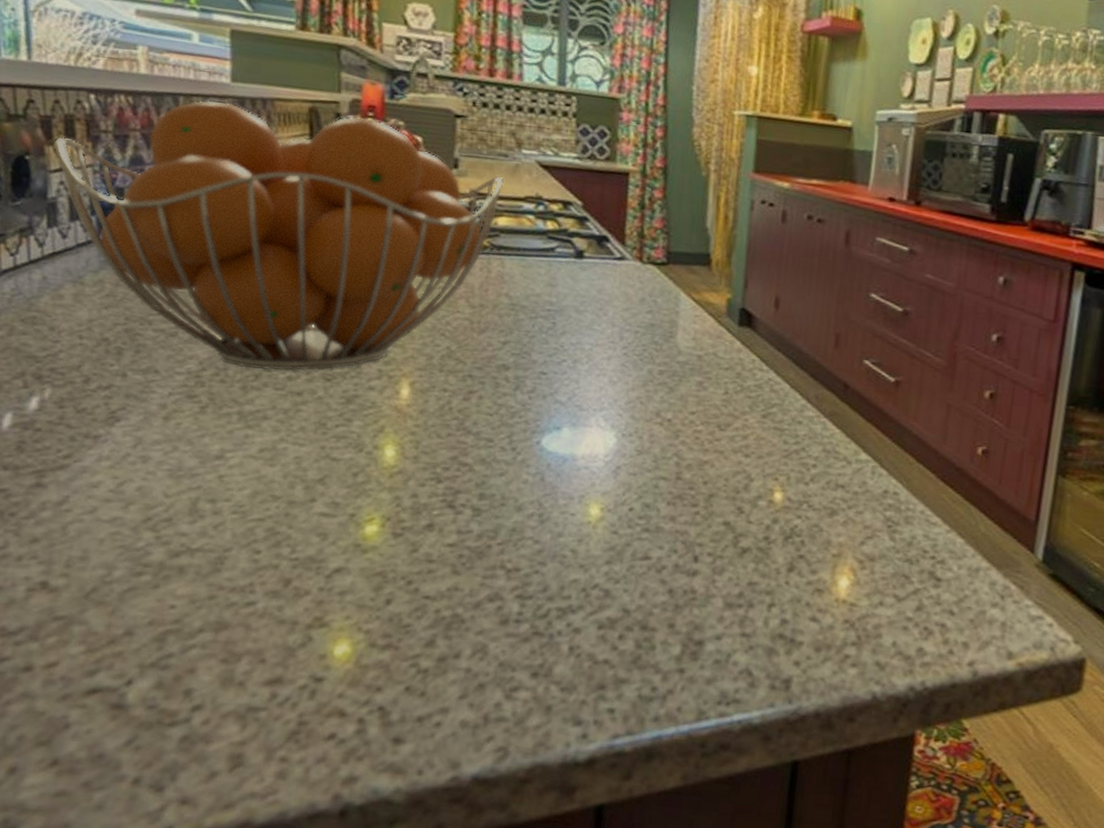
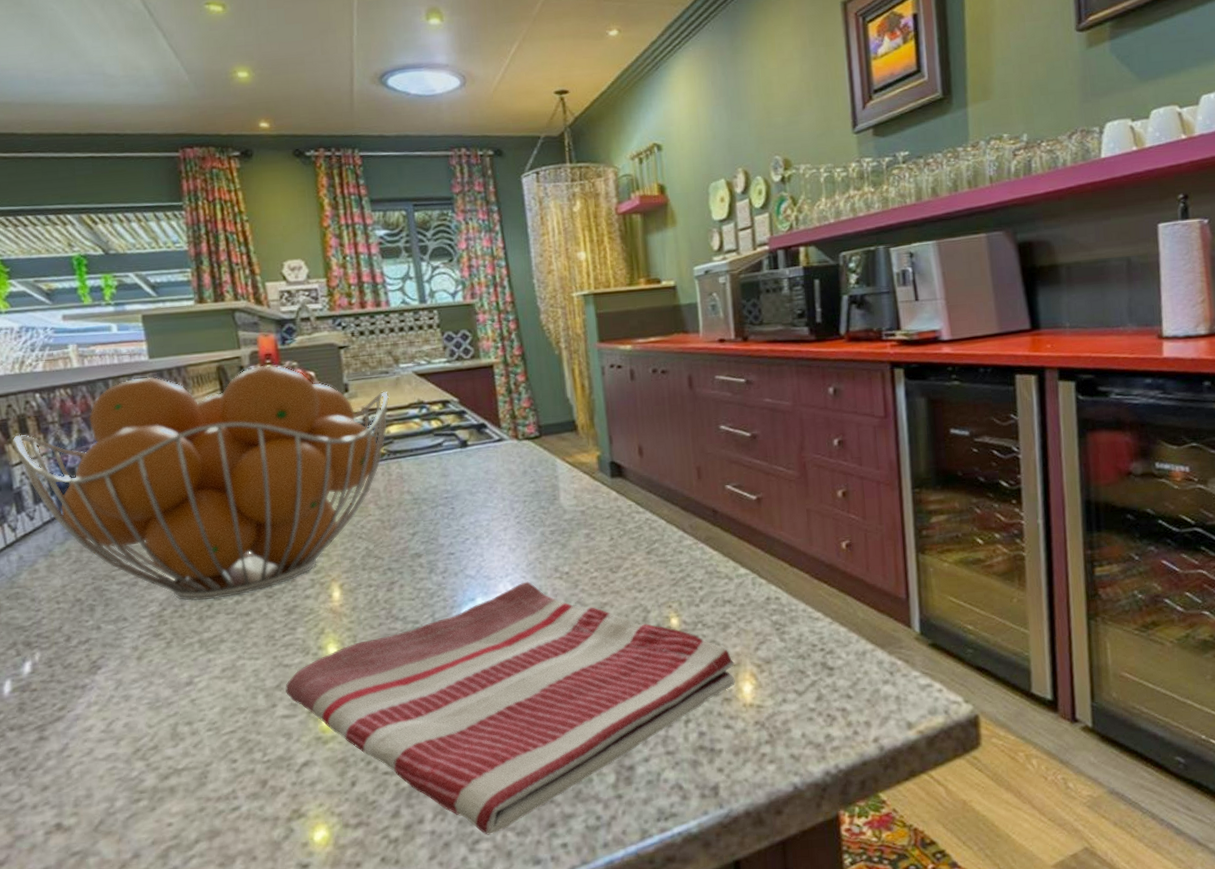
dish towel: none [329,420,835,685] -> present [285,581,735,835]

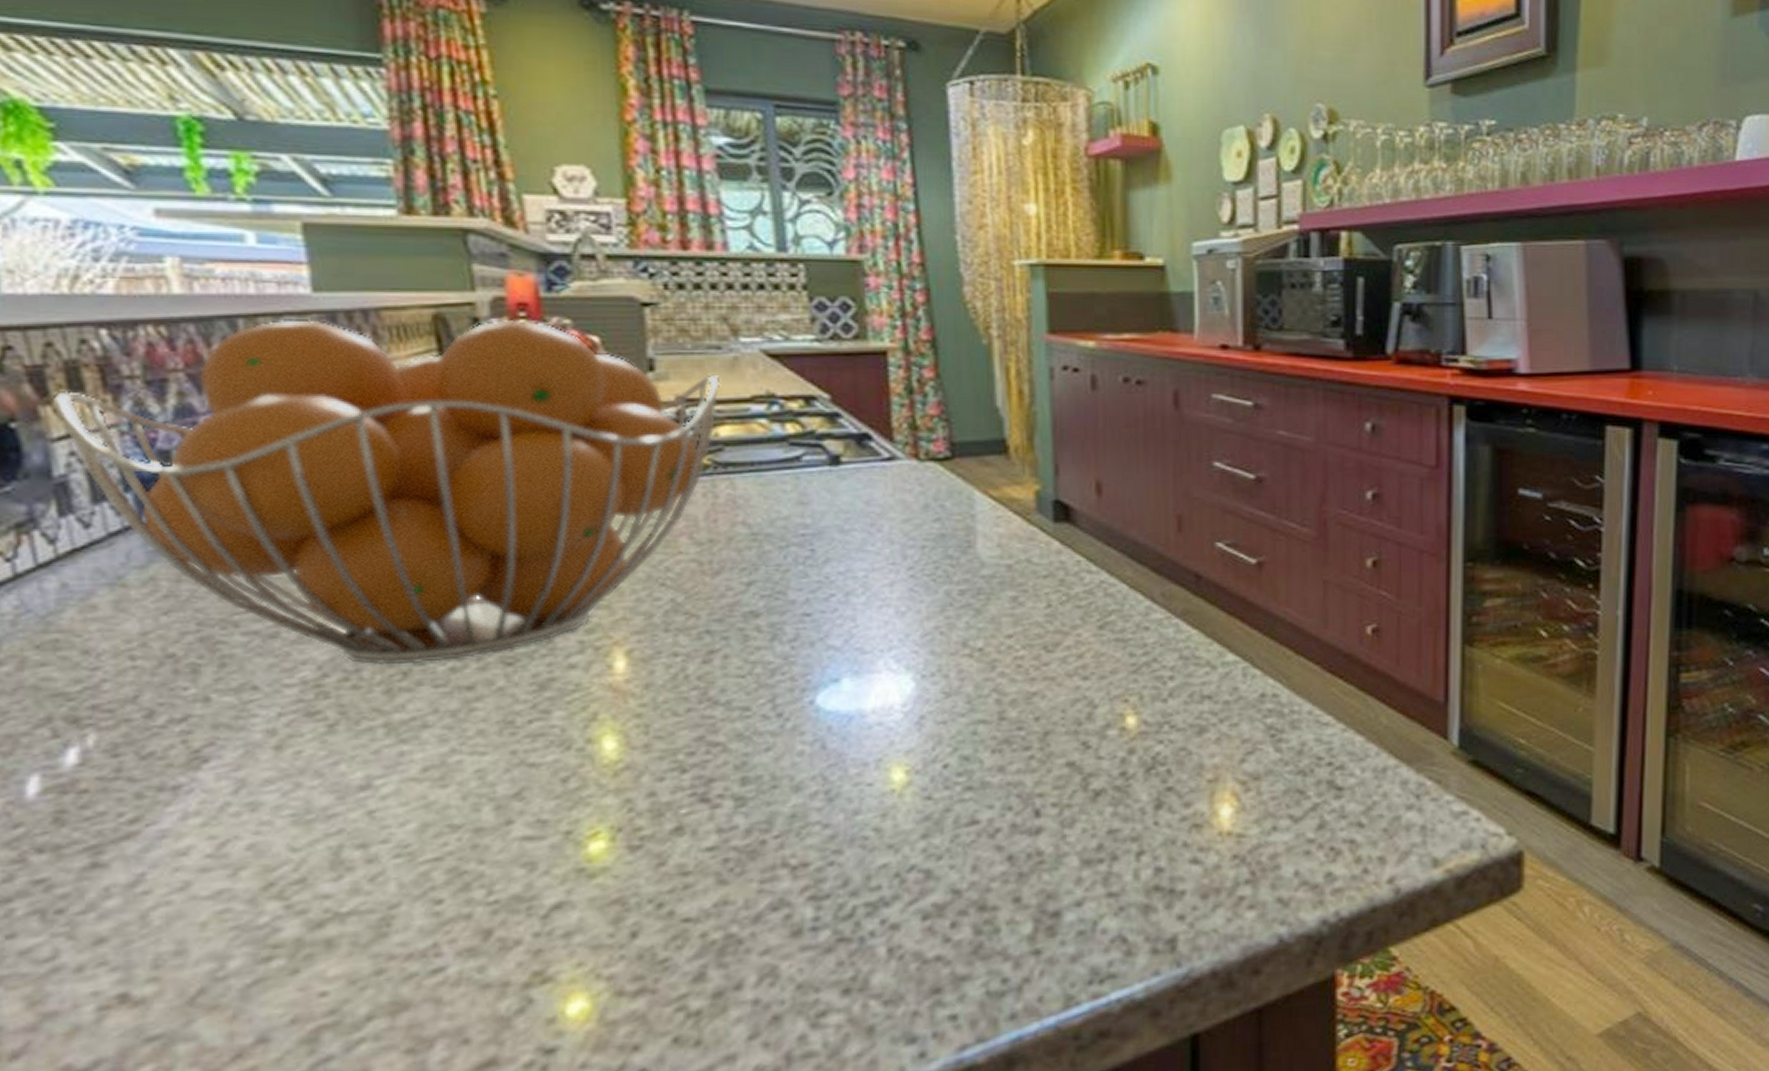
dish towel: present [285,581,735,835] -> none [529,658,1211,1005]

